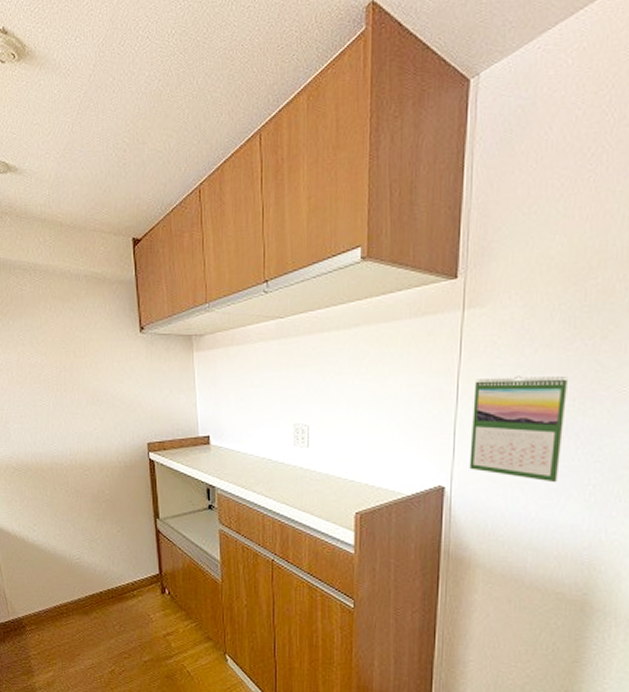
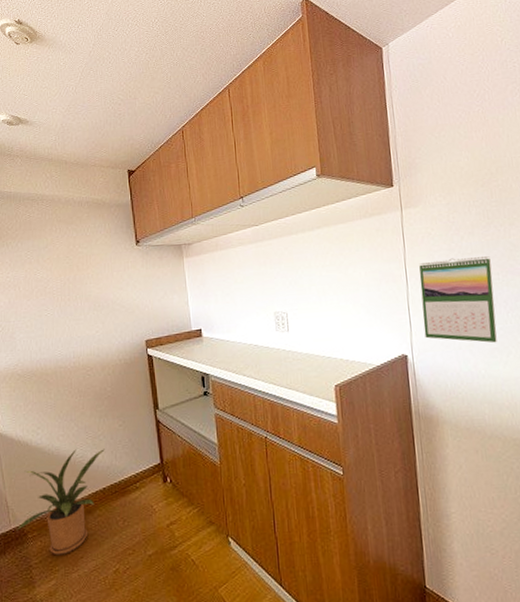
house plant: none [15,550,102,650] -> present [17,449,105,556]

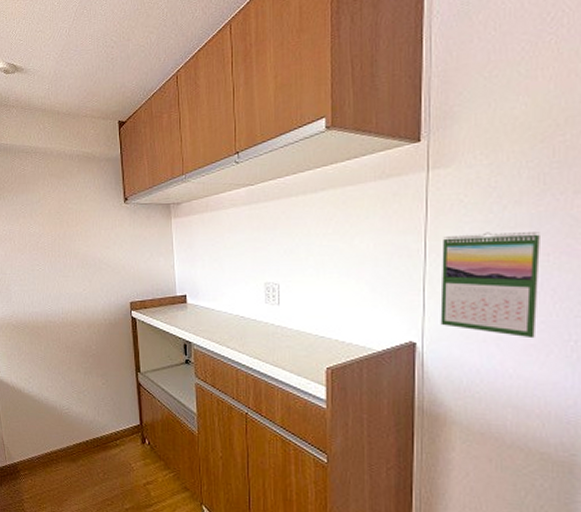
house plant: present [17,449,105,556] -> none [11,401,88,495]

